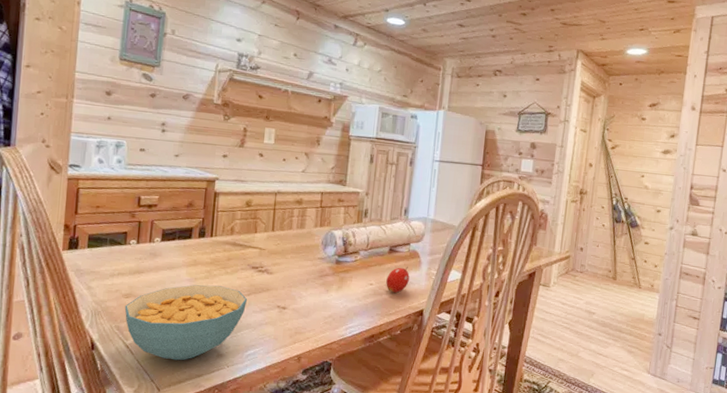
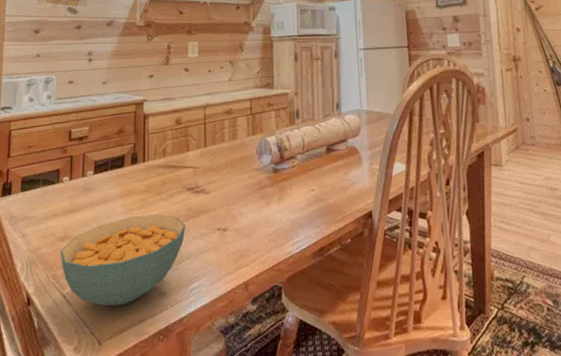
fruit: present [386,267,410,293] -> none [328,165,352,196]

